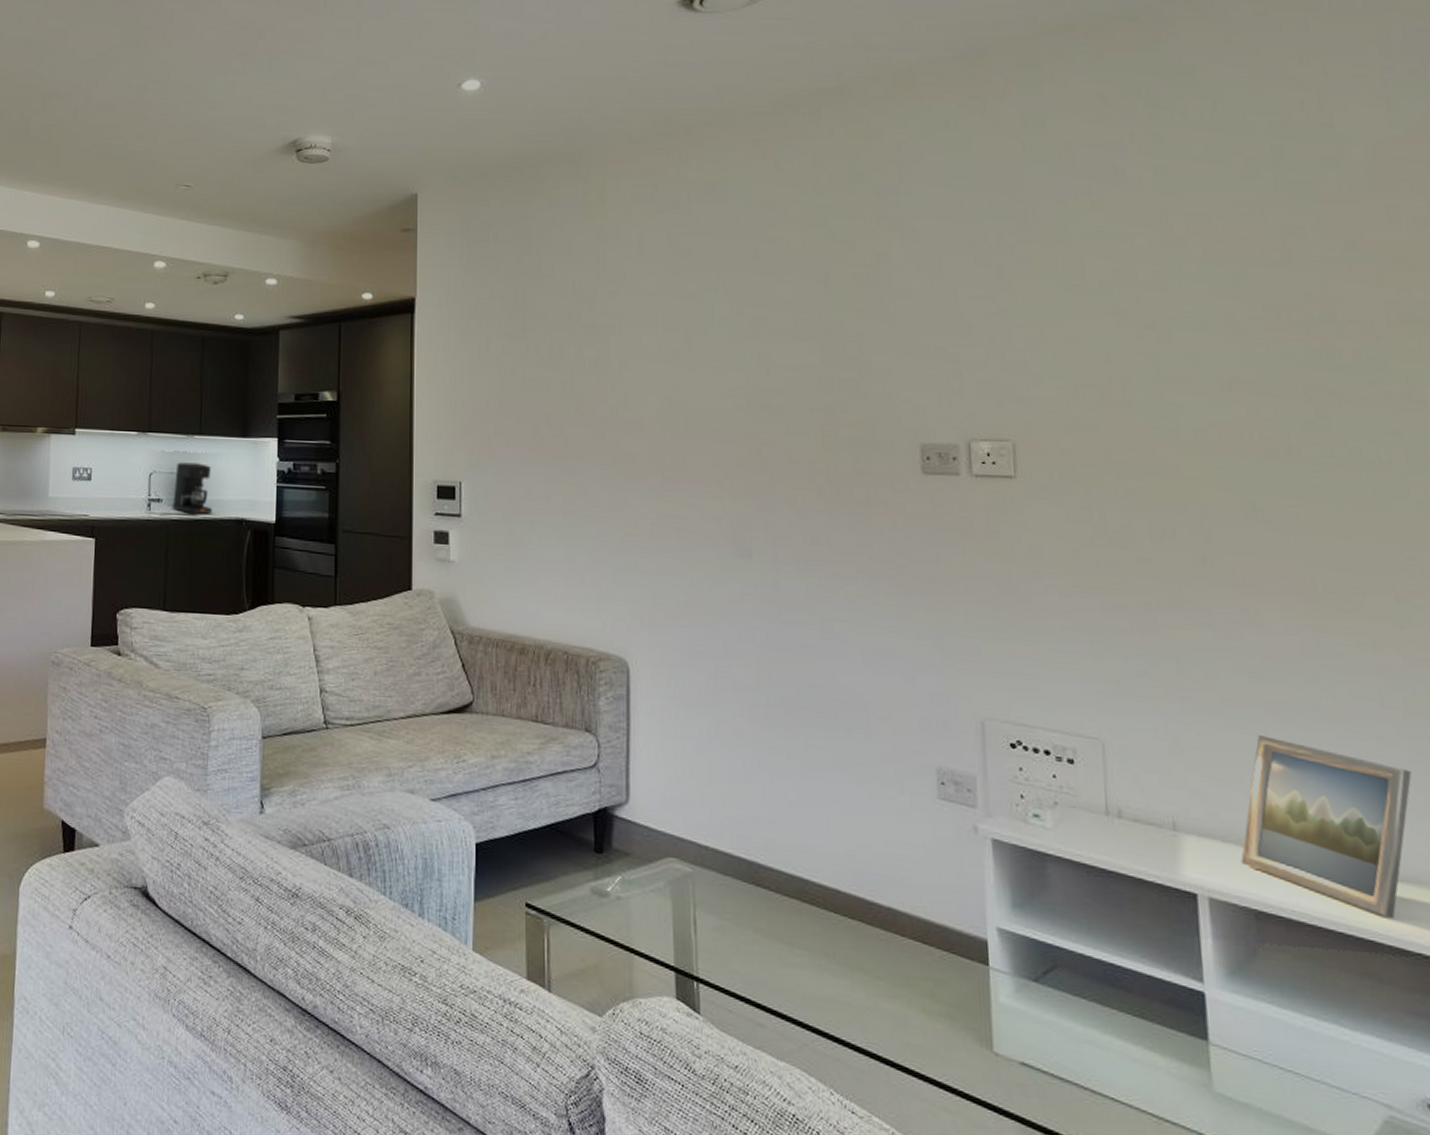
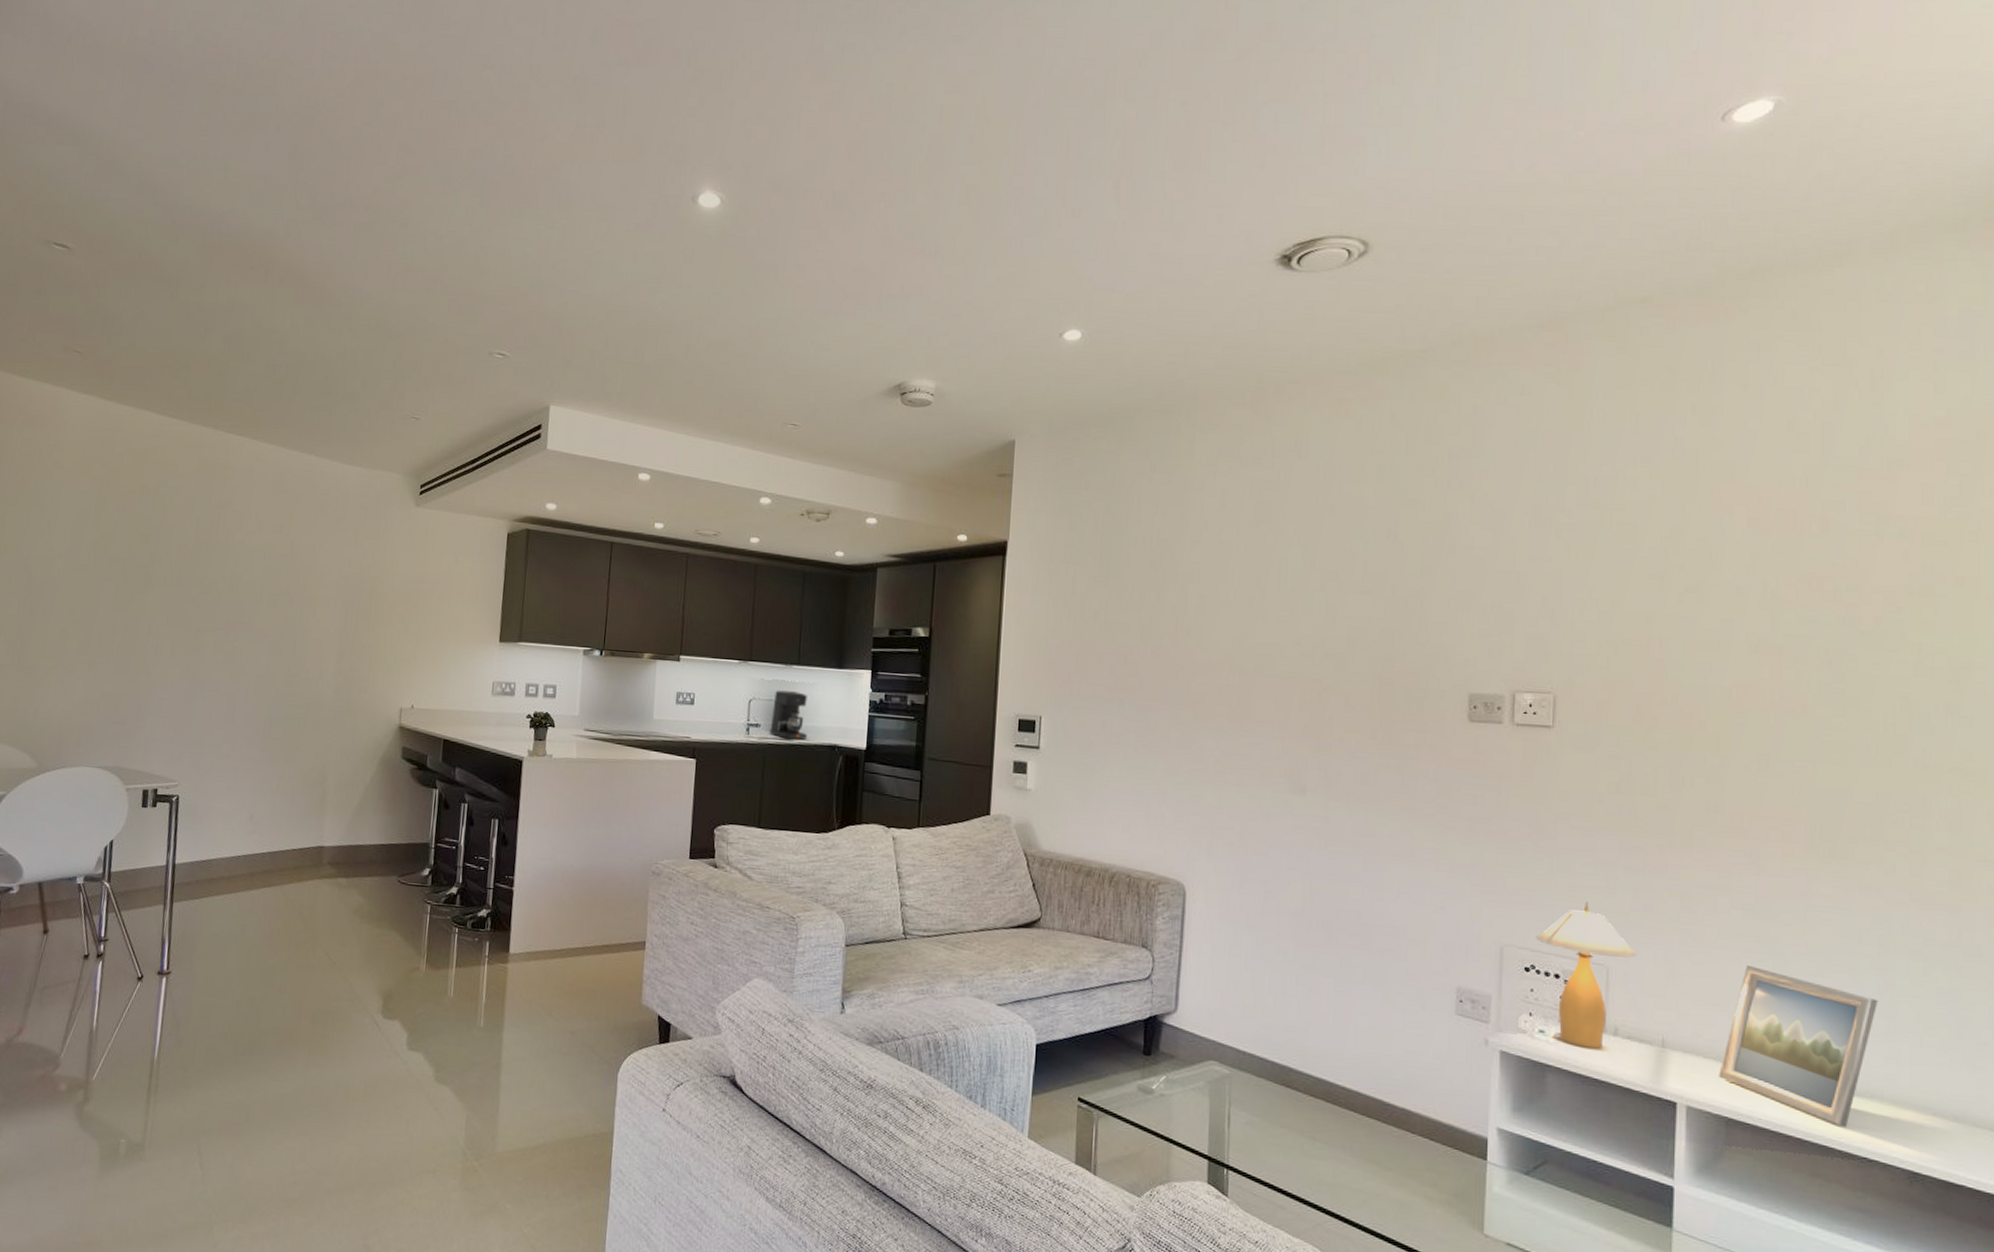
table lamp: none [1020,667,1134,834] -> present [1536,901,1637,1049]

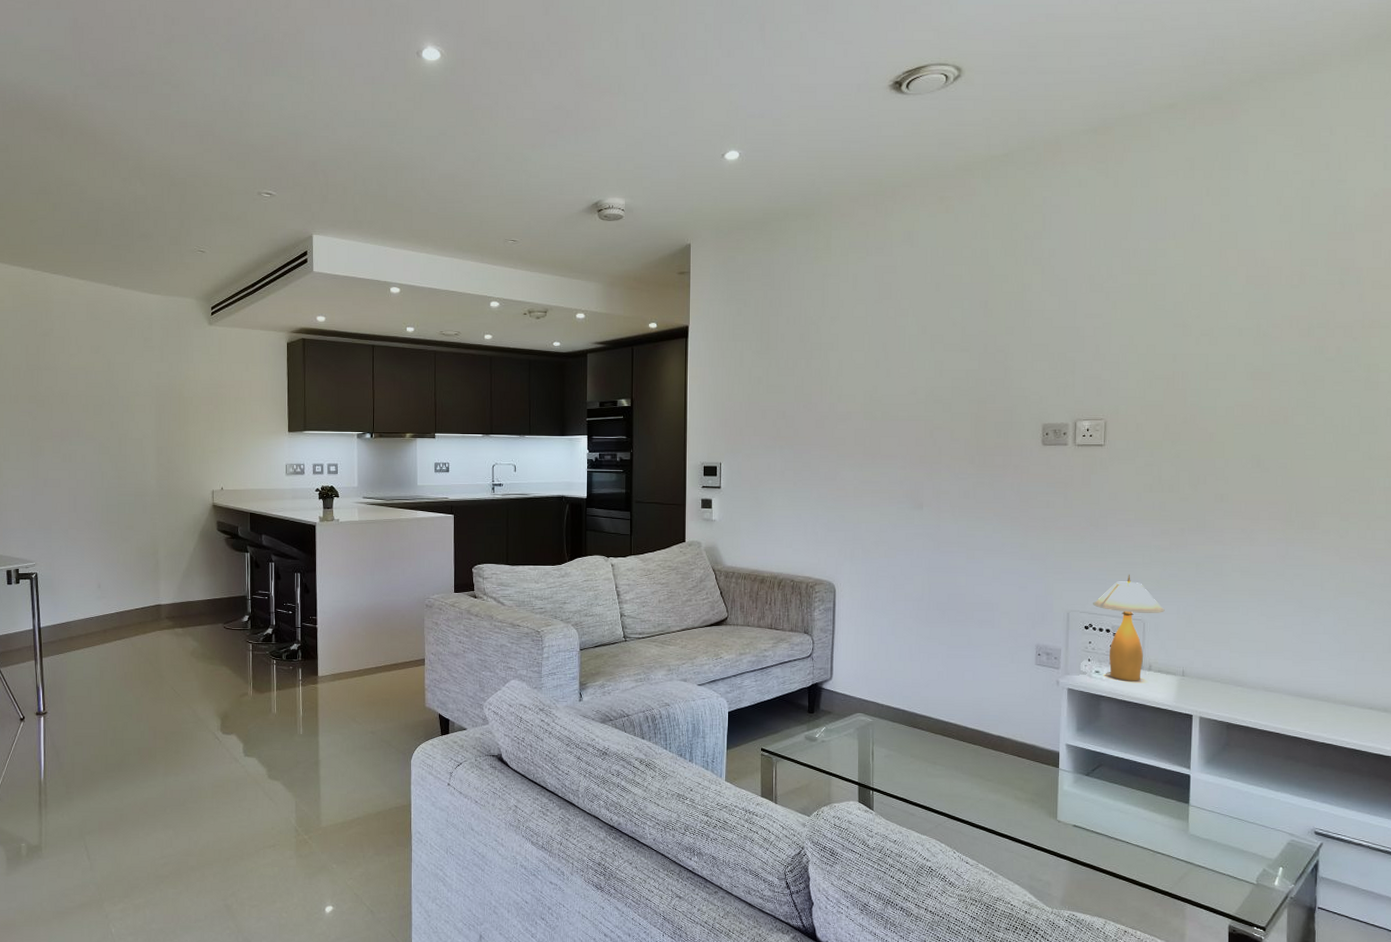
coffee maker: present [769,690,807,740] -> none [510,456,540,494]
picture frame: present [1719,964,1879,1128] -> none [1222,611,1334,723]

